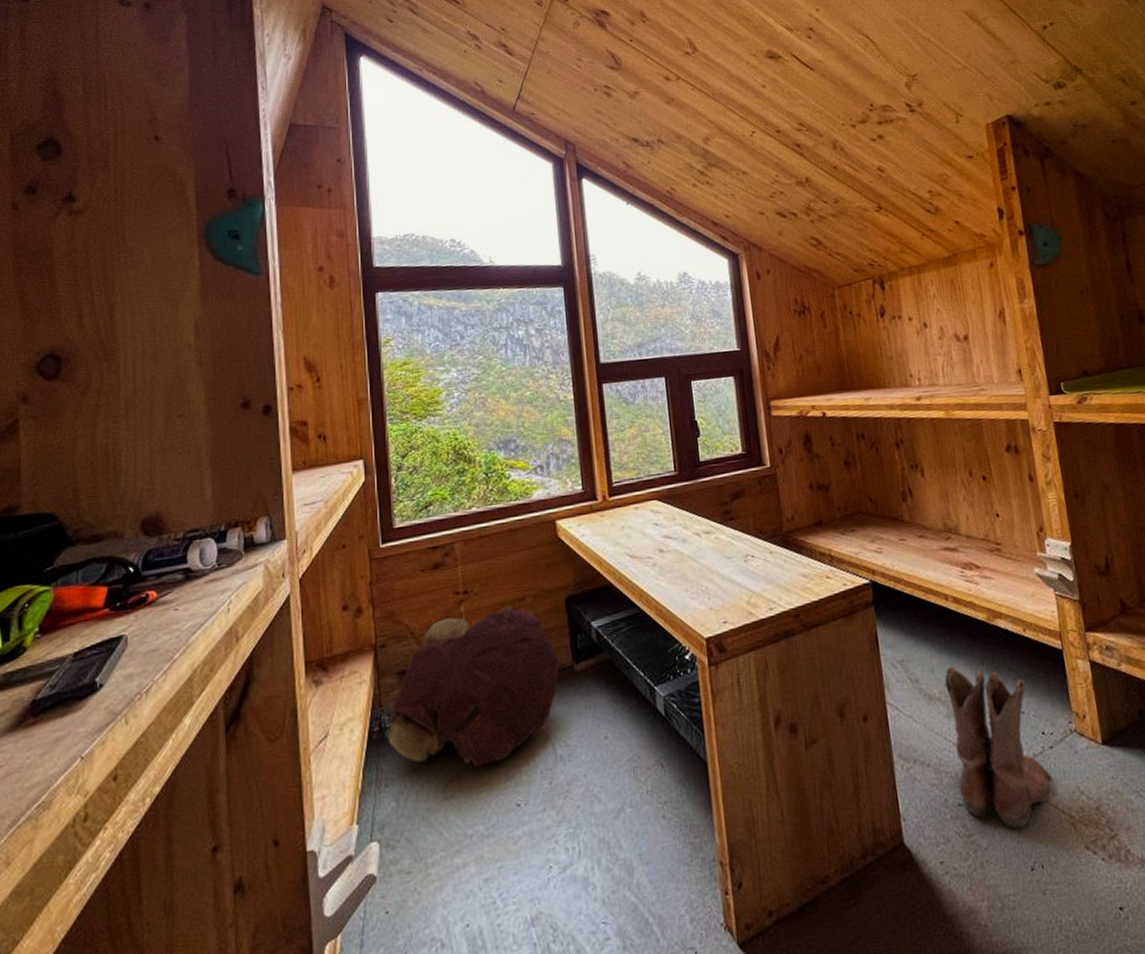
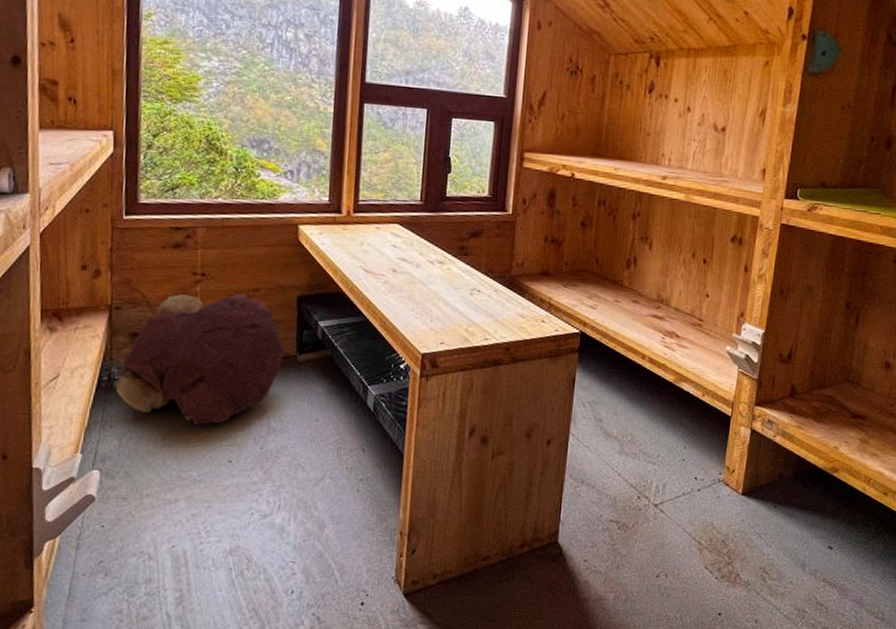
boots: present [944,666,1052,830] -> none [614,413,693,546]

